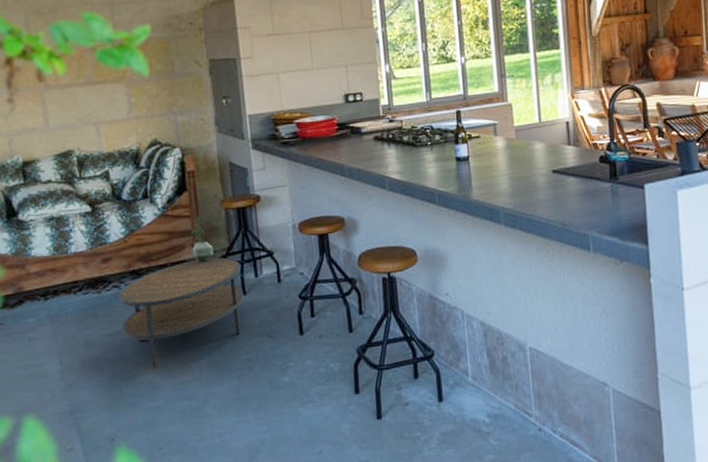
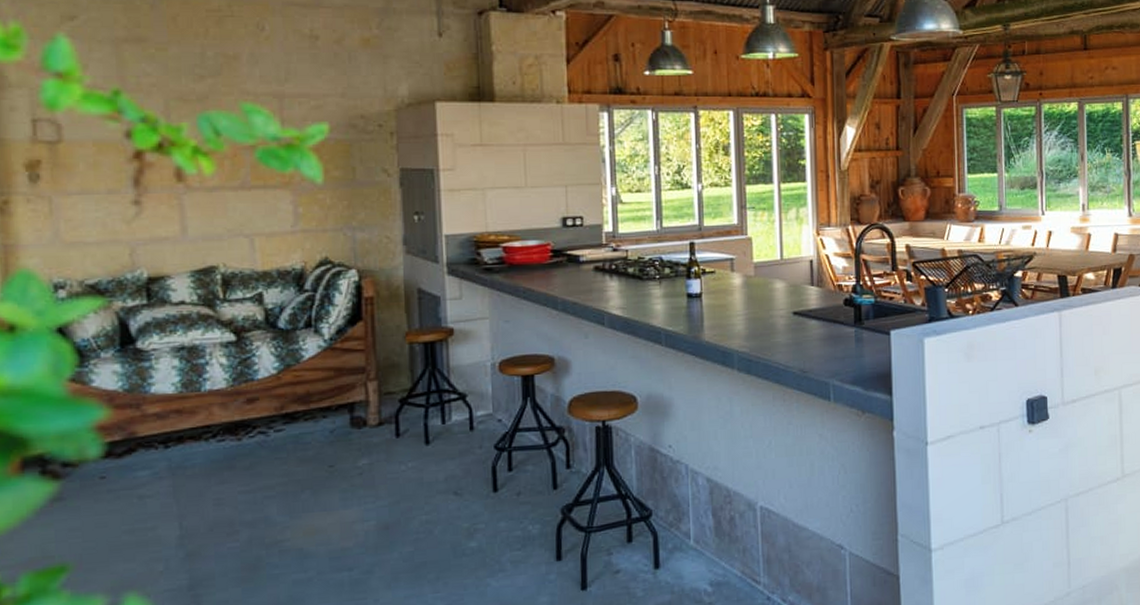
coffee table: present [118,257,244,369] -> none [264,400,427,533]
potted plant: present [189,216,214,262] -> none [361,350,392,405]

